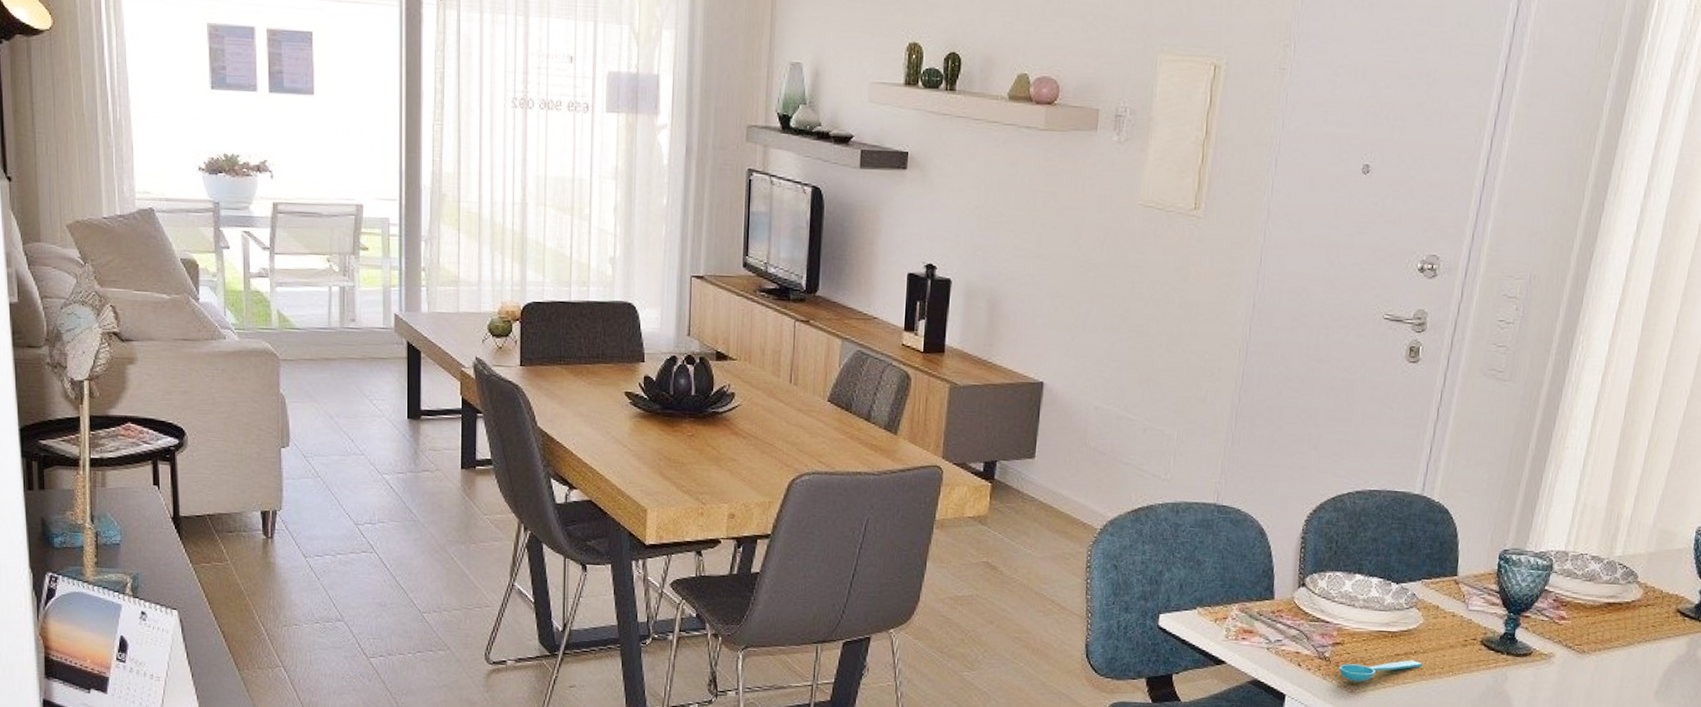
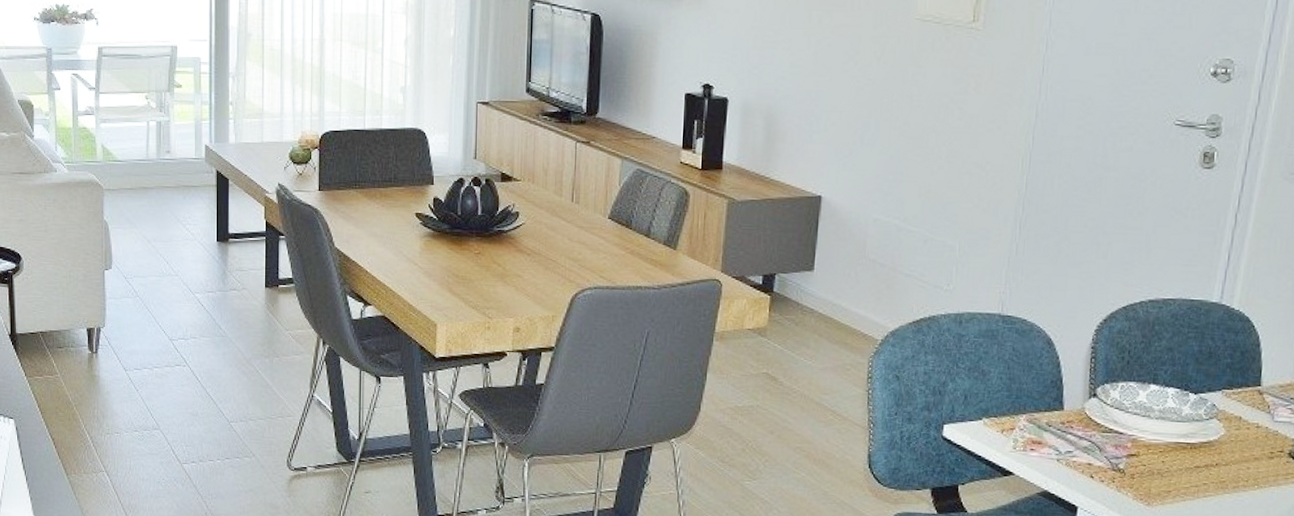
spoon: present [1339,660,1423,682] -> none [1134,472,1225,495]

